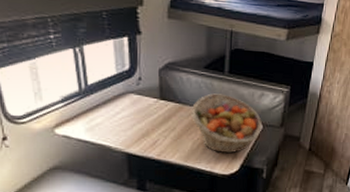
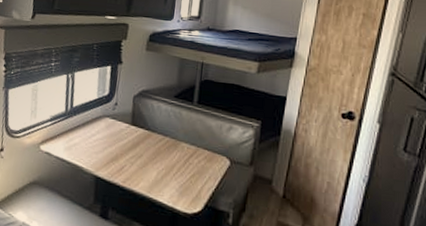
fruit basket: present [190,93,262,154] -> none [158,123,229,190]

